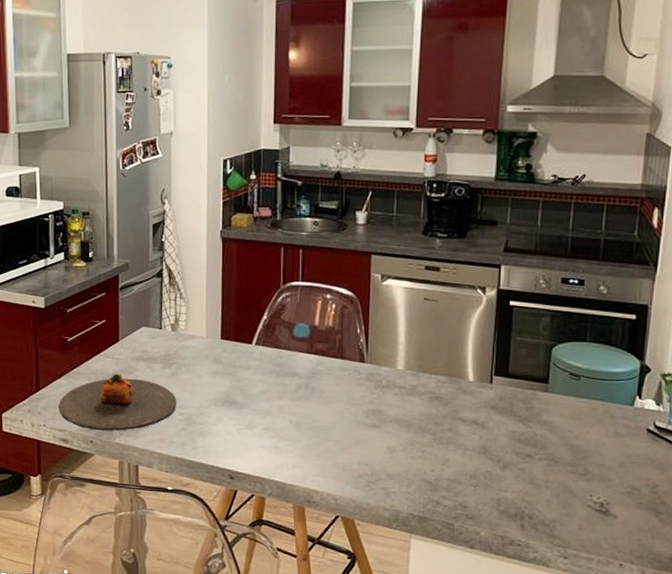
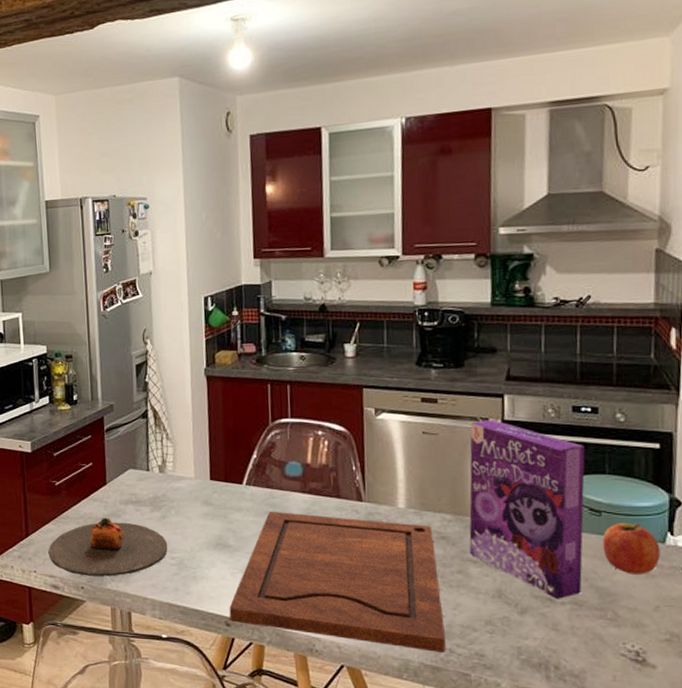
cutting board: none [234,370,433,504] -> present [229,511,446,652]
cereal box: none [460,289,570,455] -> present [469,420,585,599]
fruit: none [579,387,629,434] -> present [602,523,661,574]

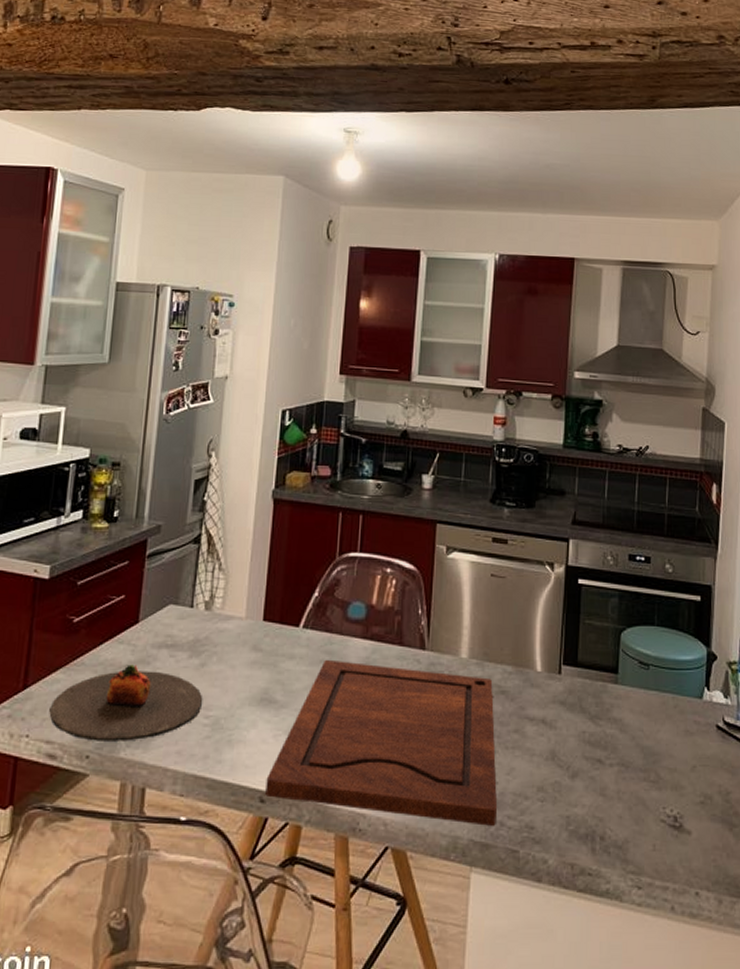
cereal box: present [469,420,585,599] -> none [527,564,638,760]
fruit: present [602,523,661,574] -> none [649,677,698,732]

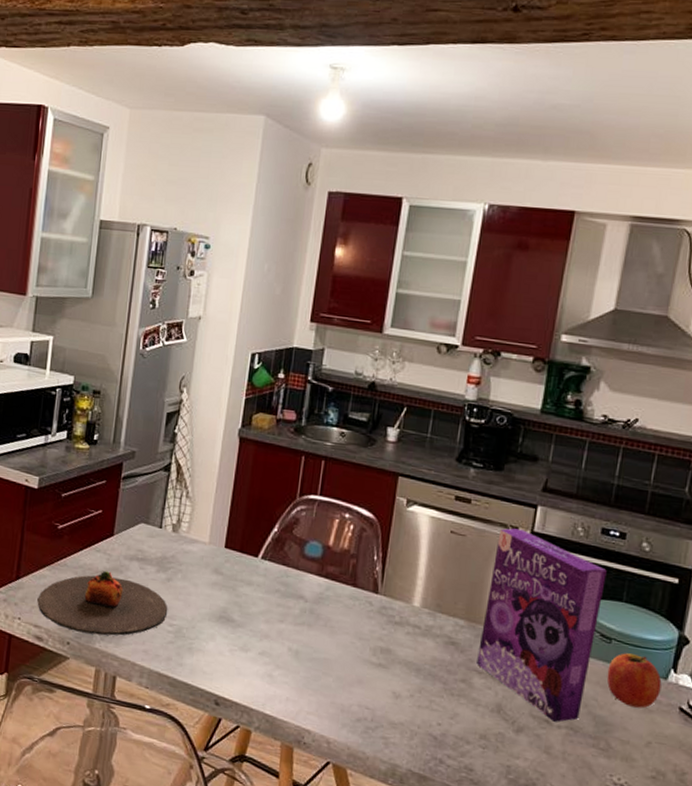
cutting board: present [265,659,497,826] -> none [220,589,444,762]
cereal box: none [527,564,638,760] -> present [477,528,607,722]
fruit: none [649,677,698,732] -> present [606,653,662,709]

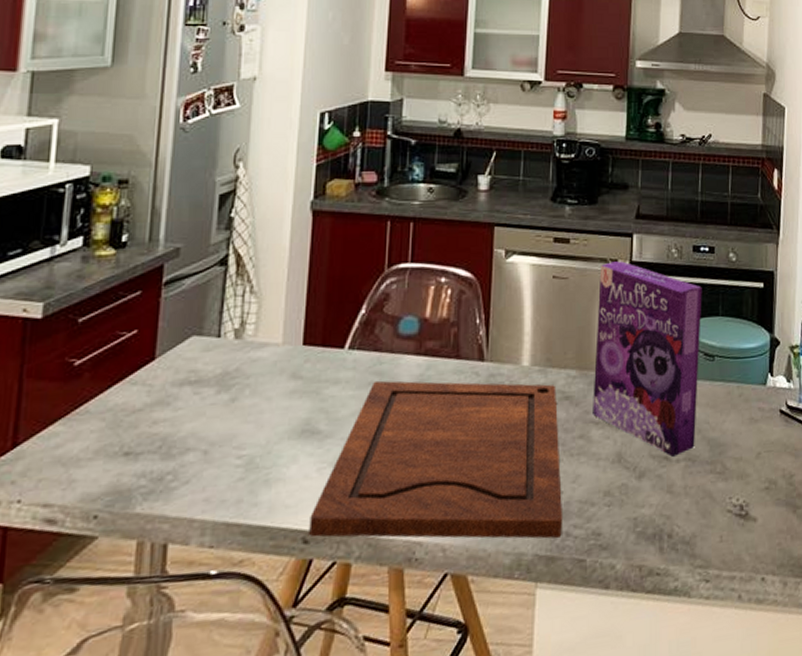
plate: present [37,570,168,636] -> none [46,407,235,498]
cutting board: none [220,589,444,762] -> present [309,380,562,539]
fruit: present [606,653,662,709] -> none [714,366,762,421]

